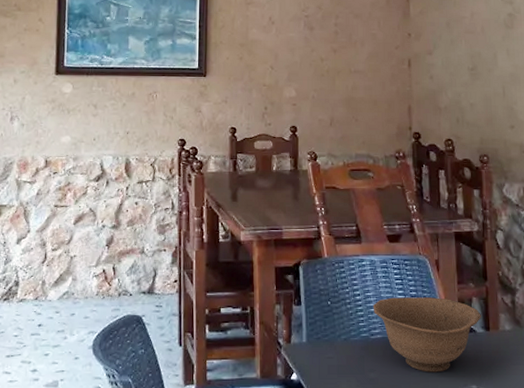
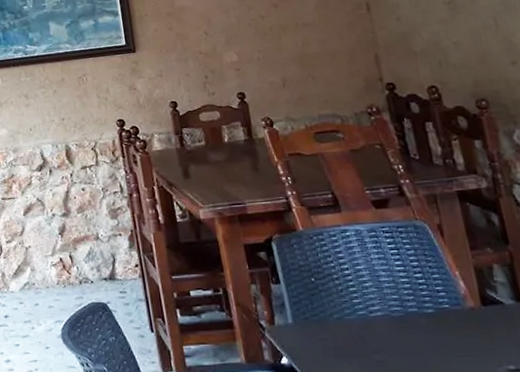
bowl: present [372,297,481,373] -> none [366,267,509,352]

